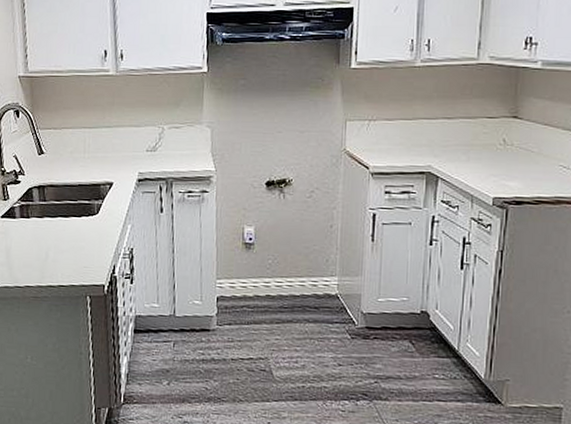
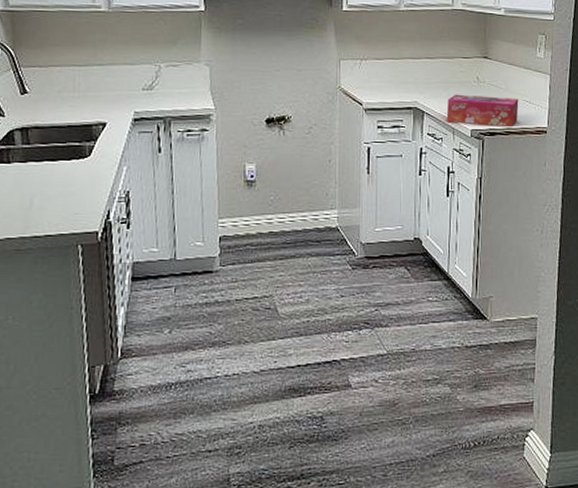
tissue box: none [464,158,554,196] -> present [446,94,519,128]

